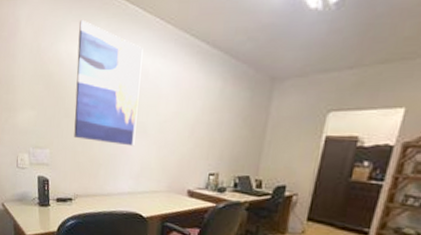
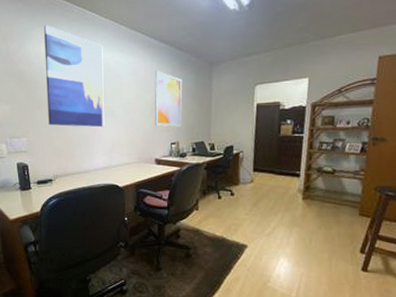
wall art: none [192,82,234,156] -> present [154,70,183,127]

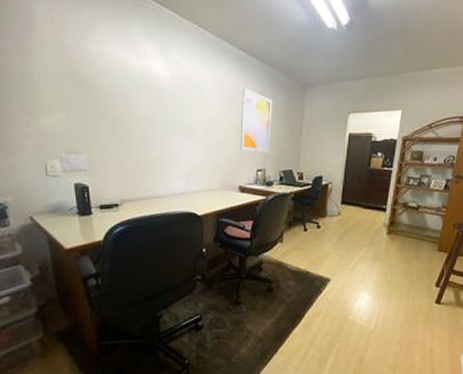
wall art: present [43,25,104,128] -> none [110,19,183,148]

